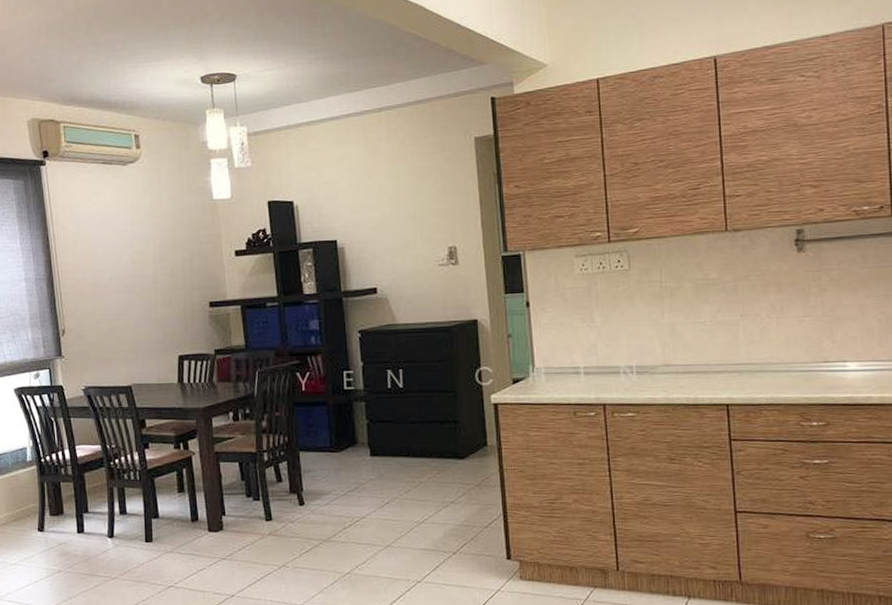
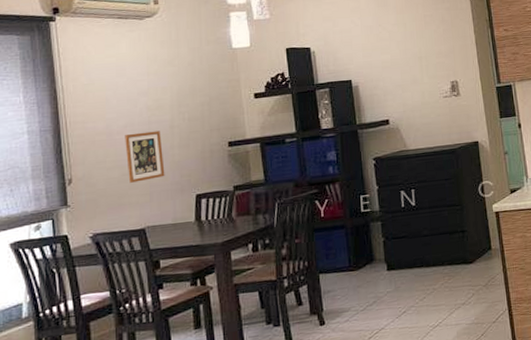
picture frame: none [111,286,149,338] -> present [125,131,165,183]

